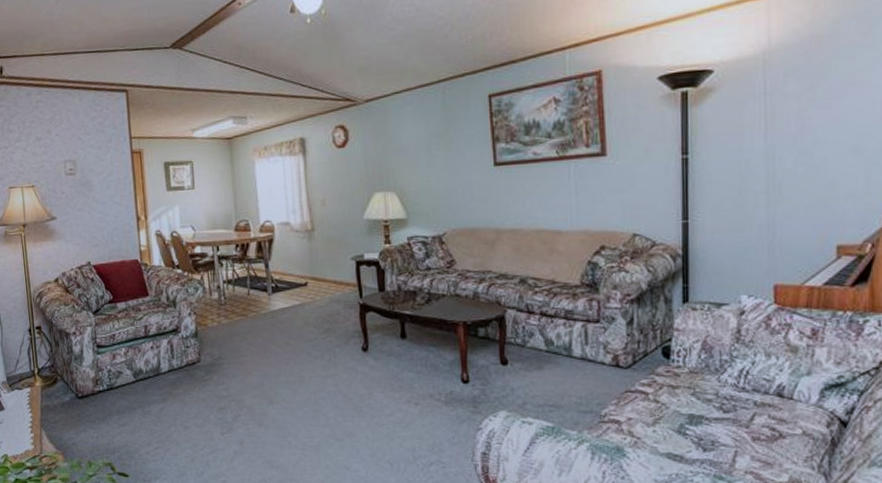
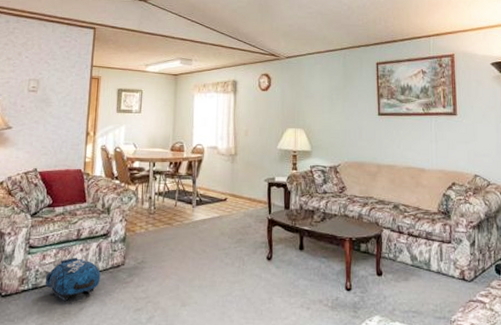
backpack: none [119,355,177,401] -> present [45,257,101,301]

